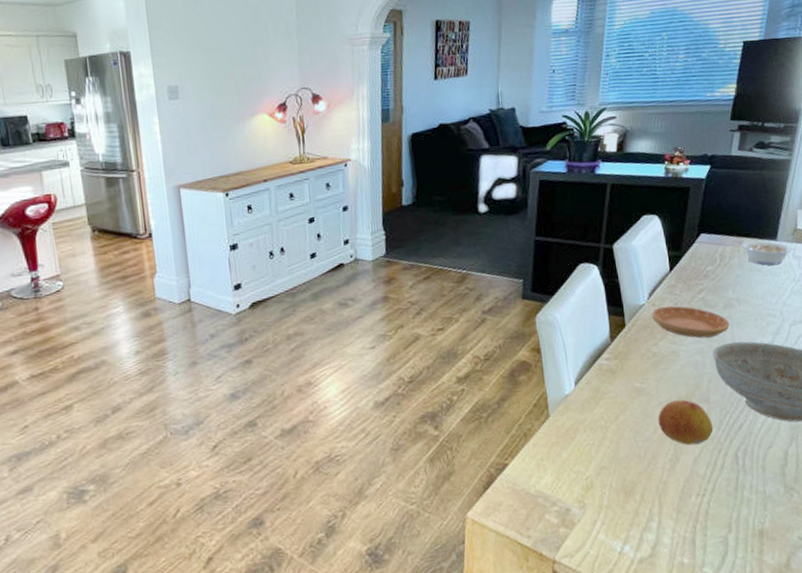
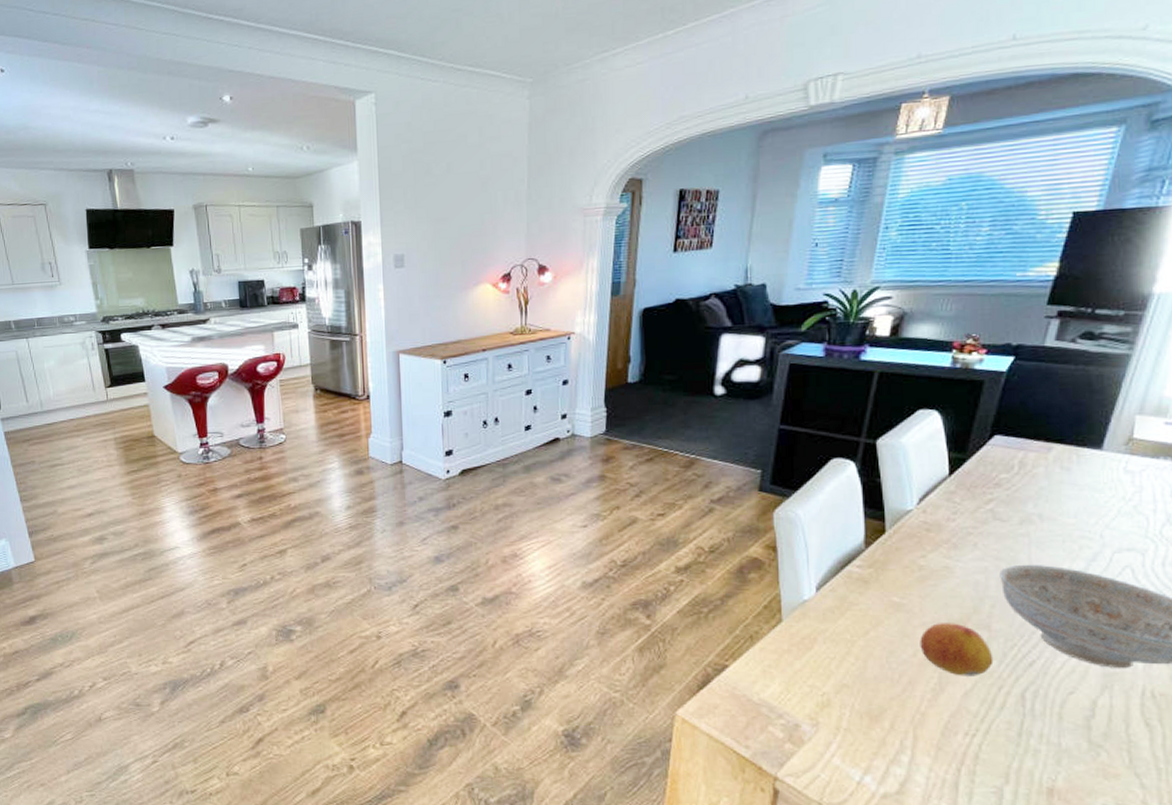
saucer: present [652,306,730,338] -> none [921,514,1026,556]
legume: present [742,240,793,266] -> none [1052,449,1124,480]

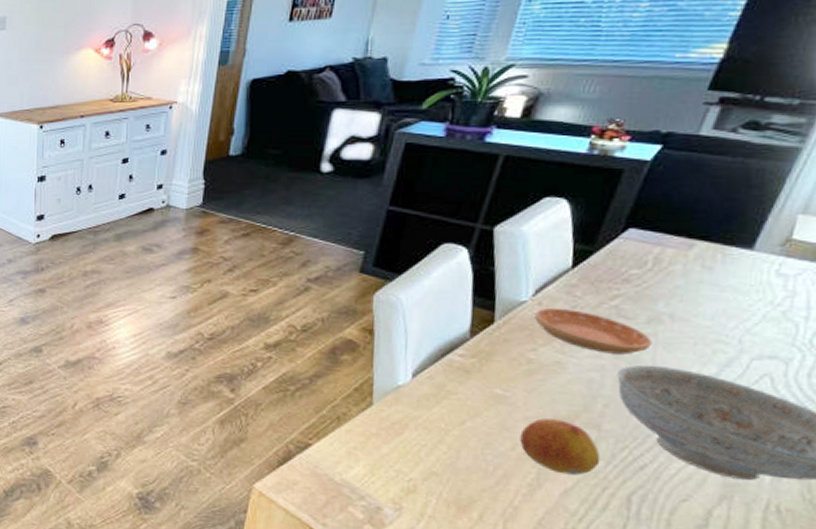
saucer: none [921,514,1026,556] -> present [535,307,652,355]

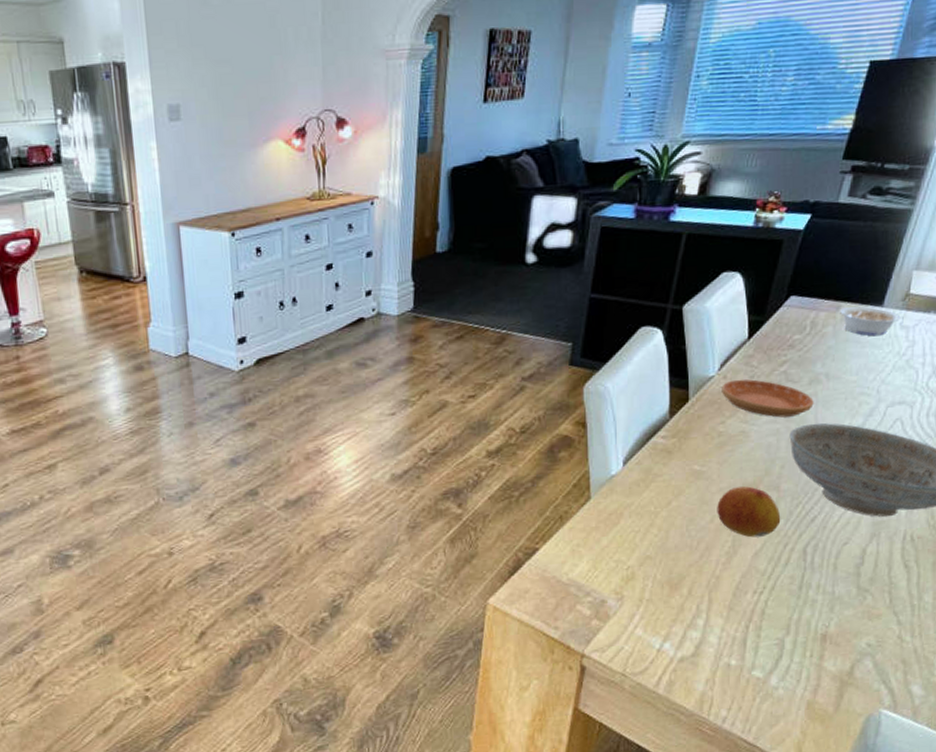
legume: none [693,247,778,281] -> present [840,306,901,336]

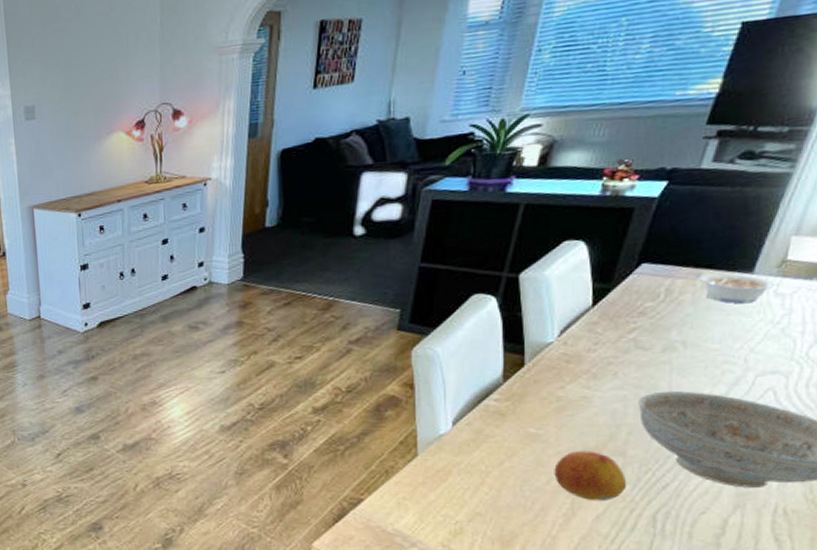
saucer: present [722,379,814,418] -> none [561,345,668,384]

